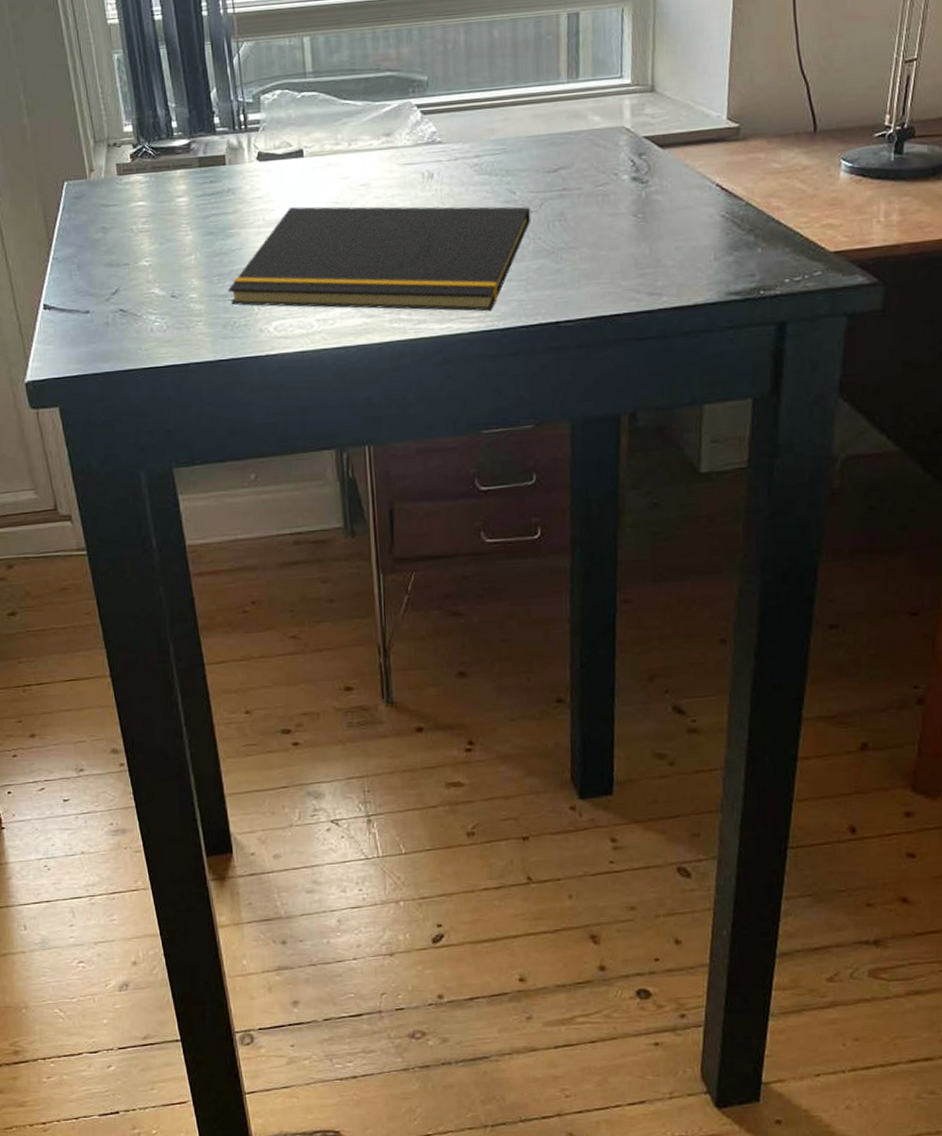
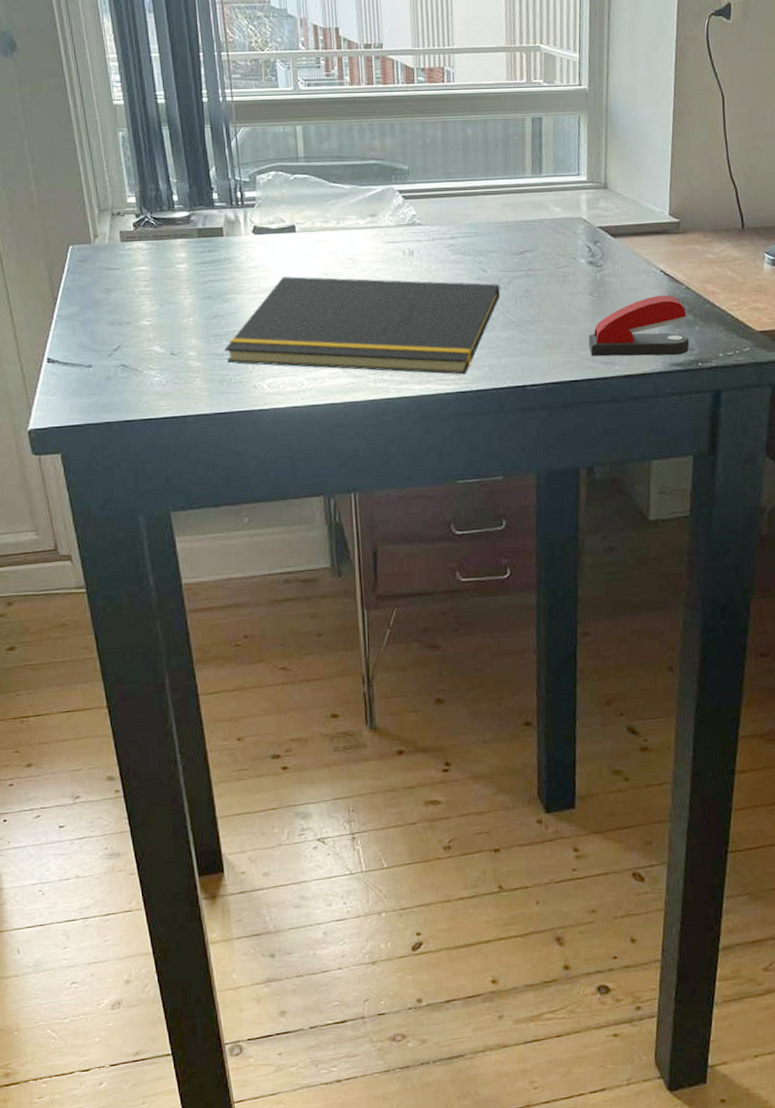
stapler: none [631,212,750,287] -> present [588,294,690,357]

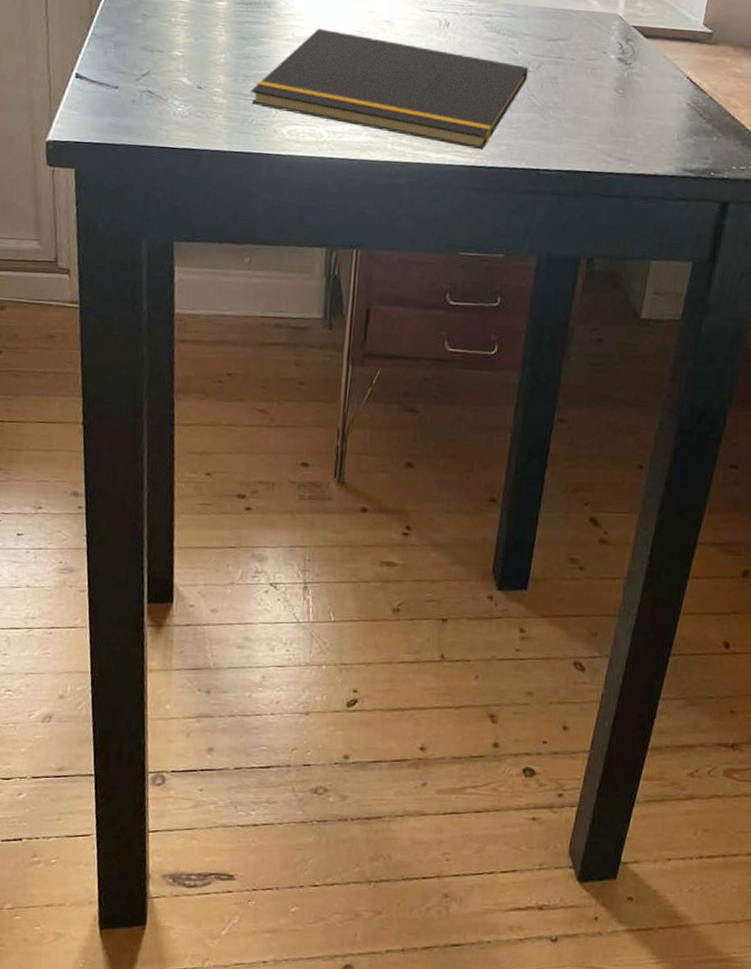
stapler: present [588,294,690,357] -> none [606,100,707,162]

